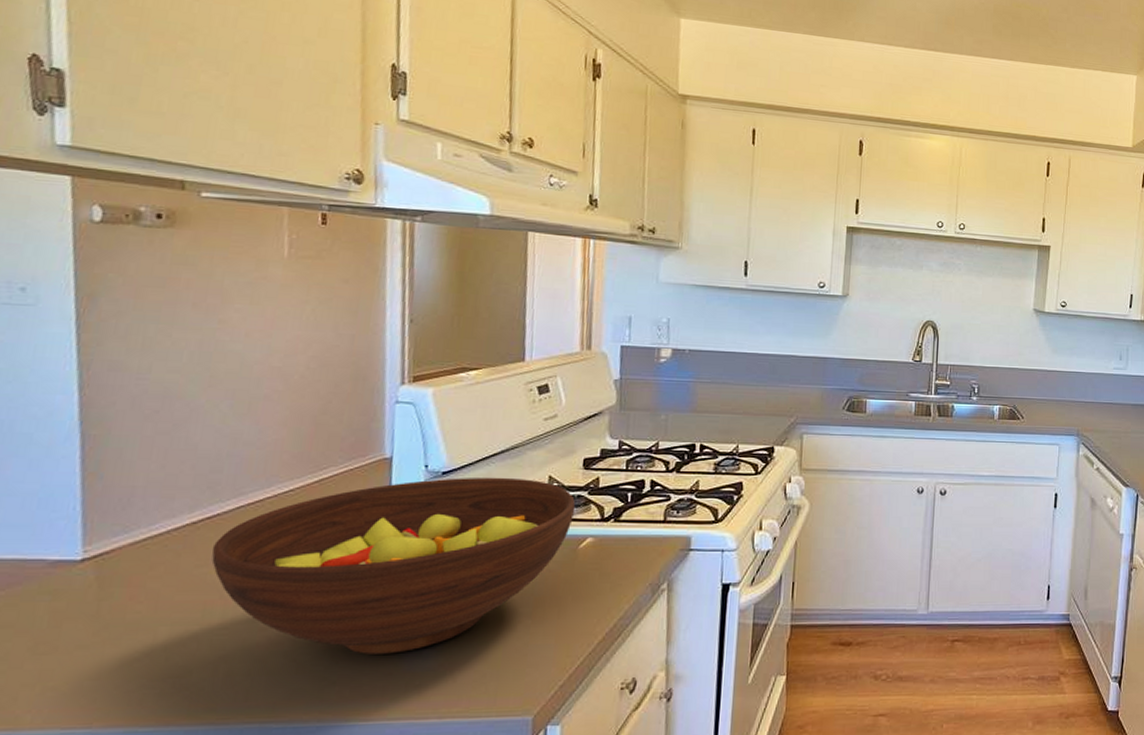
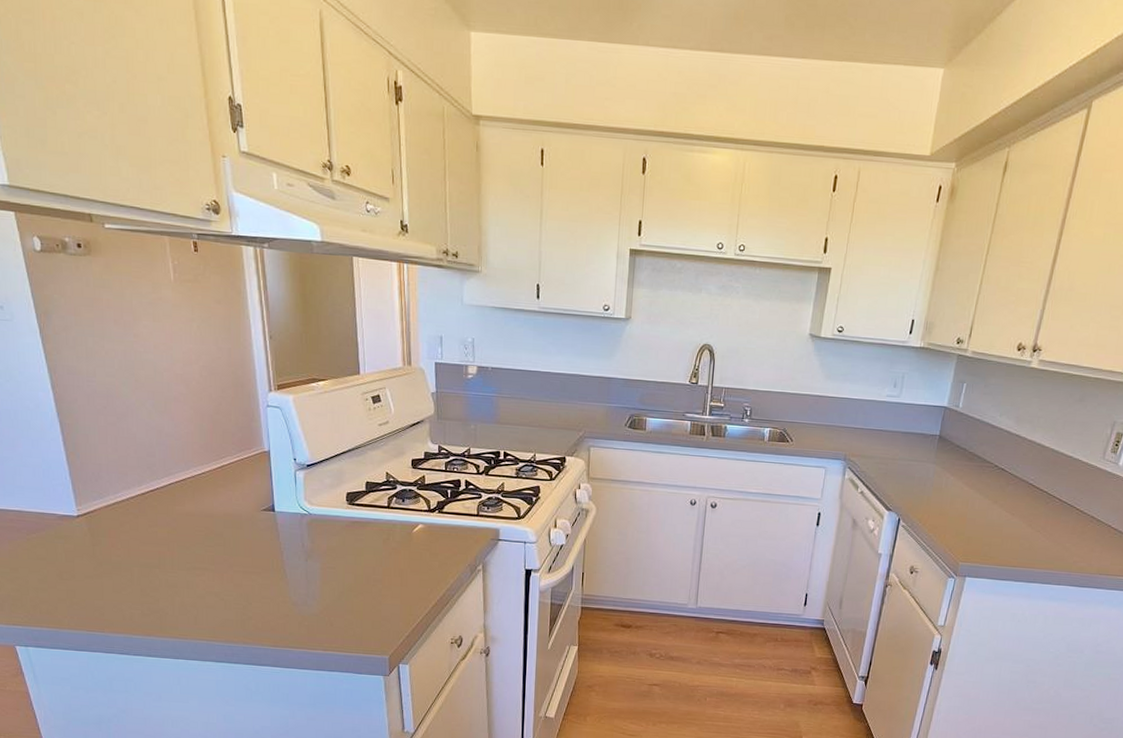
fruit bowl: present [211,477,575,654] -> none [157,470,407,601]

